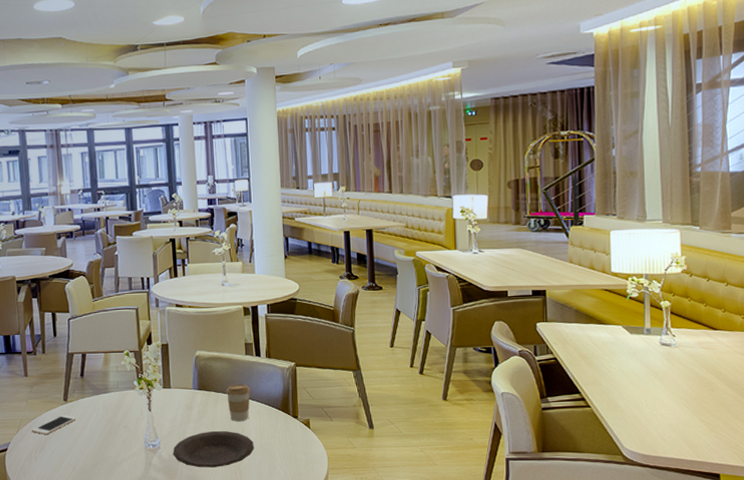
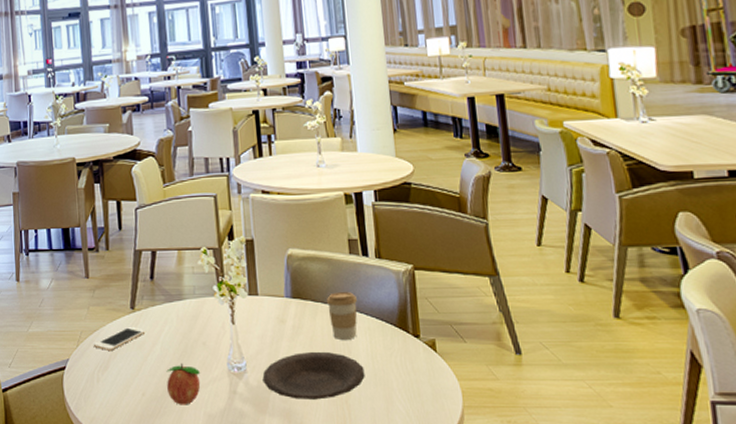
fruit: none [93,442,123,476] -> present [166,362,201,405]

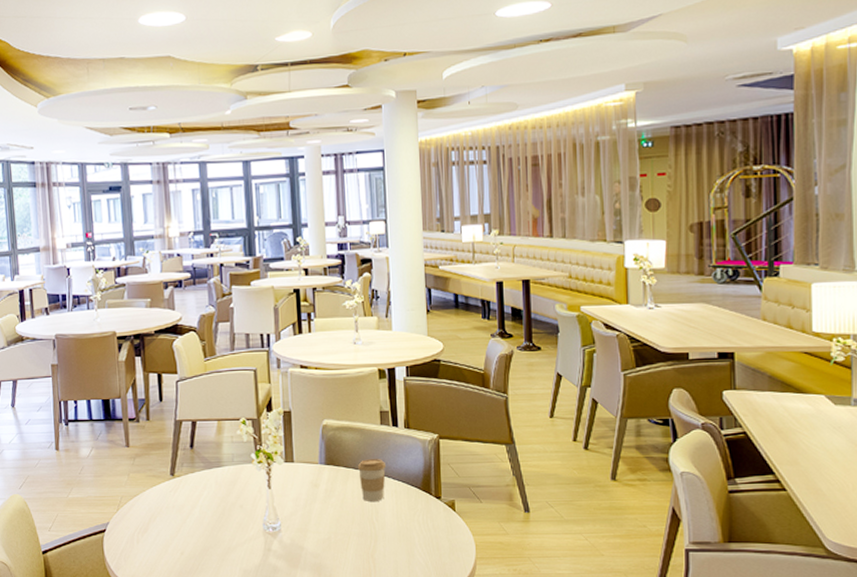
cell phone: present [94,326,146,350] -> none [134,491,185,514]
fruit: present [166,362,201,405] -> none [204,524,238,562]
plate: present [262,351,365,400] -> none [296,512,390,555]

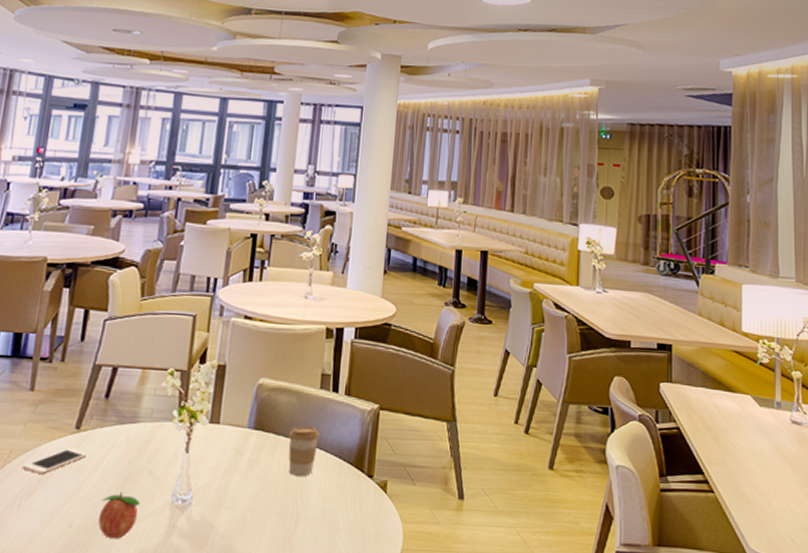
cell phone: none [134,491,185,514] -> present [23,447,87,474]
fruit: none [204,524,238,562] -> present [98,491,141,539]

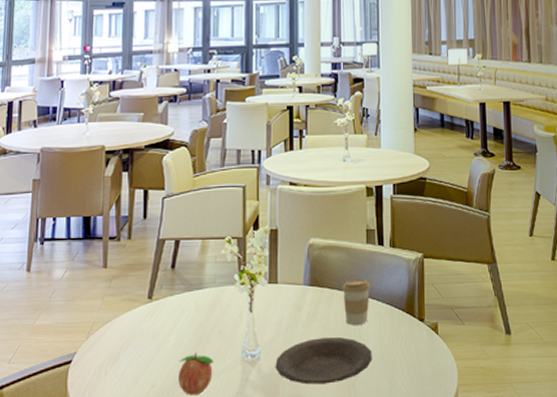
cell phone: present [23,447,87,474] -> none [106,316,161,342]
plate: none [206,486,314,538] -> present [275,336,372,385]

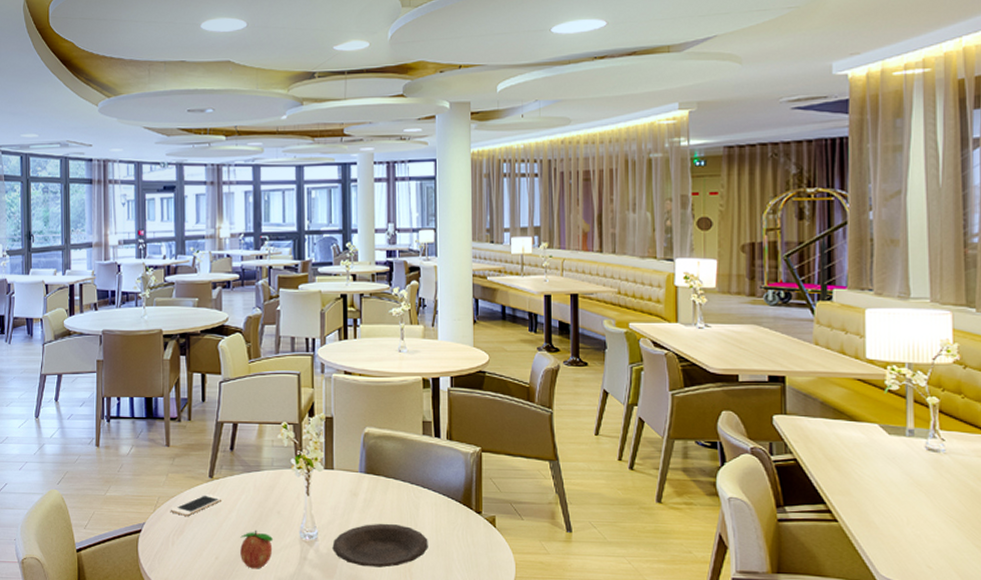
cell phone: none [106,316,161,342] -> present [171,493,222,516]
coffee cup: present [341,279,370,326] -> none [397,470,426,515]

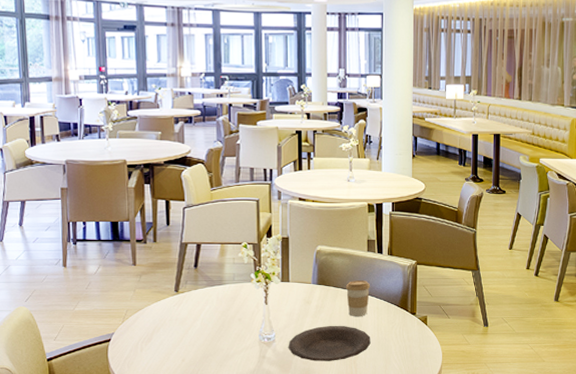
cell phone: present [171,493,222,516] -> none [139,306,188,325]
fruit: present [240,529,274,569] -> none [205,335,236,368]
coffee cup: none [397,470,426,515] -> present [345,280,370,317]

